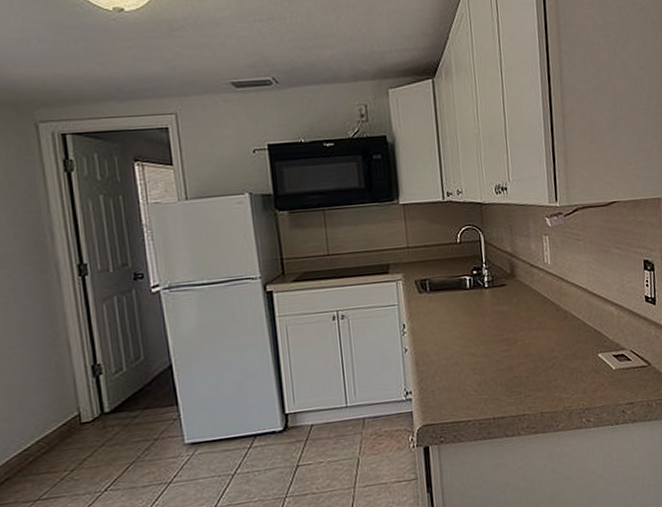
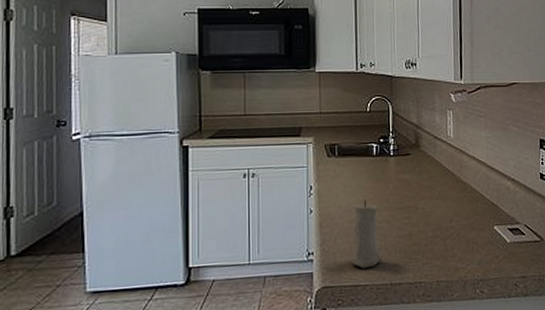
candle: none [450,334,484,405] -> present [350,199,383,269]

